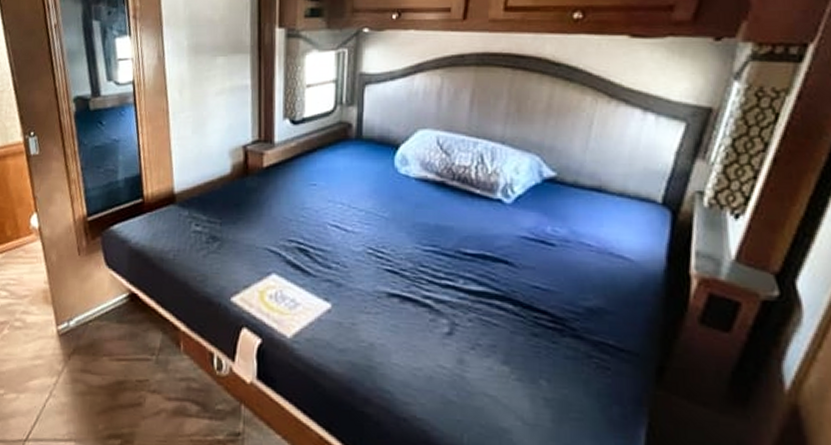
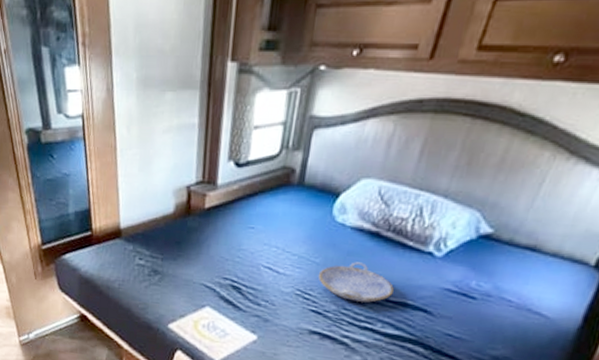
serving tray: none [390,214,469,257] -> present [319,262,394,303]

